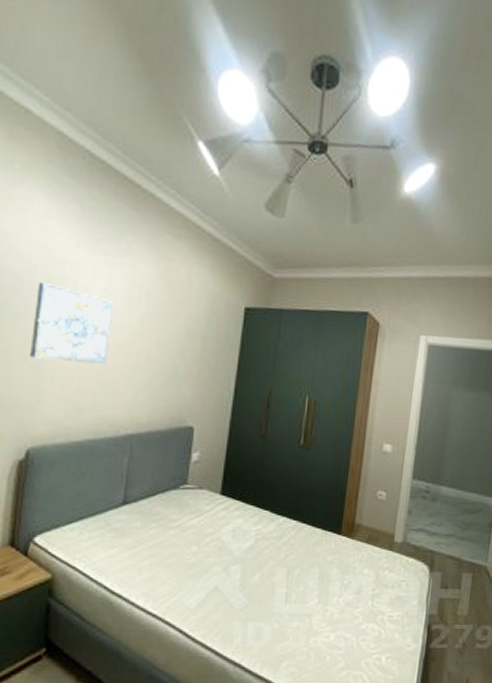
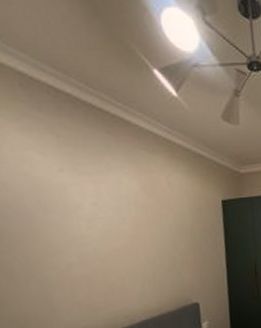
wall art: present [30,281,114,365] -> none [28,207,110,275]

